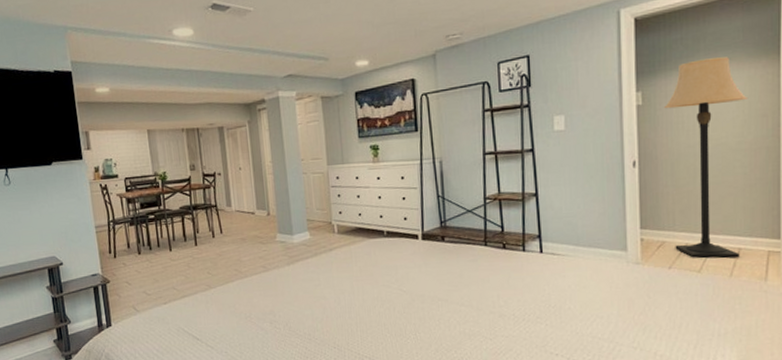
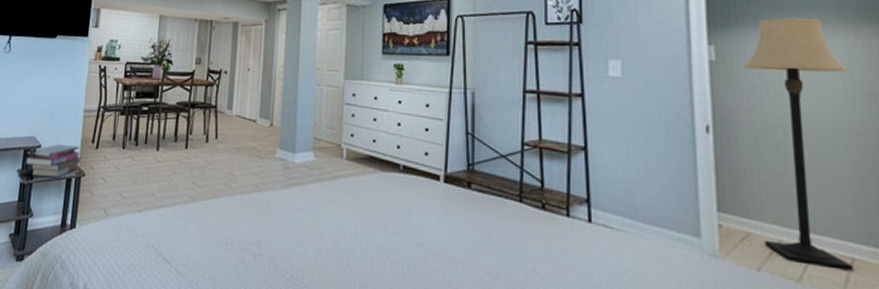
books: none [51,258,102,290] -> present [25,144,80,178]
bouquet: none [137,150,169,190] -> present [140,37,173,80]

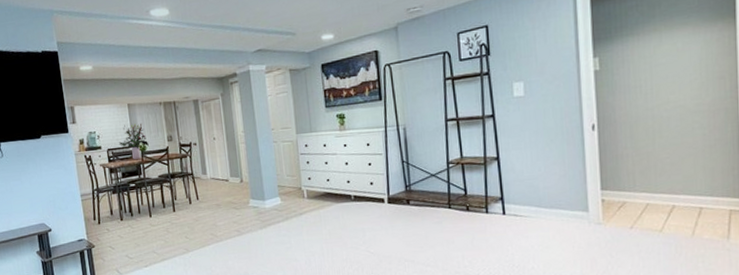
books: present [25,144,80,178] -> none [40,225,88,255]
lamp: present [742,18,854,271] -> none [621,21,706,218]

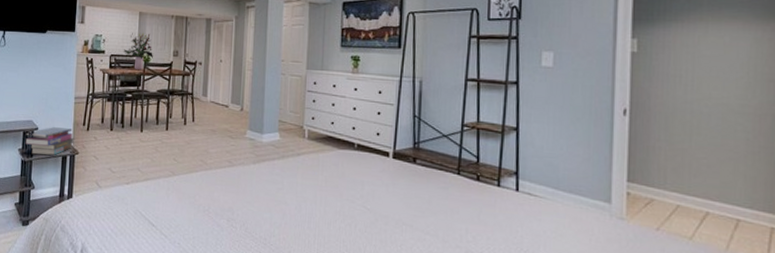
books: none [40,225,88,255] -> present [25,127,73,156]

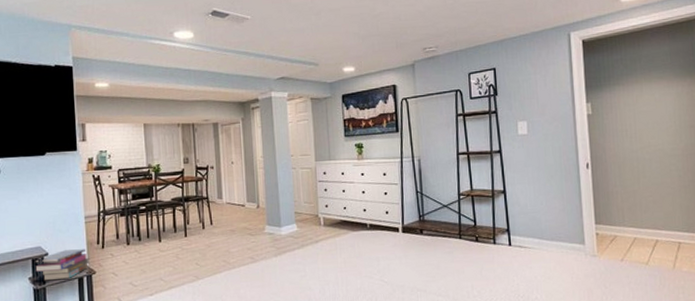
bouquet: present [123,32,153,71] -> none [131,143,163,182]

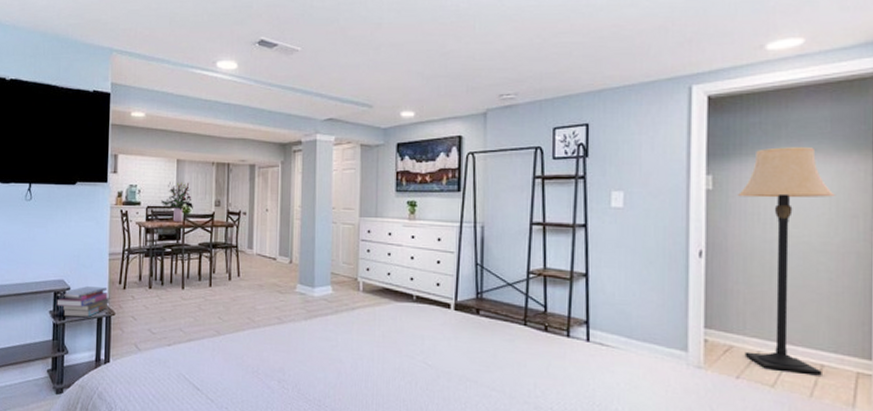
bouquet: none [131,143,163,182] -> present [160,181,193,223]
lamp: none [609,76,680,251] -> present [737,147,837,376]

